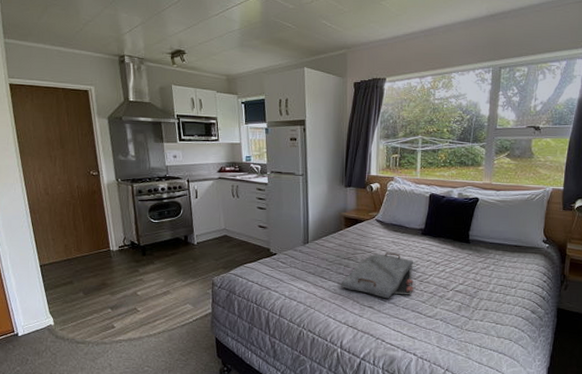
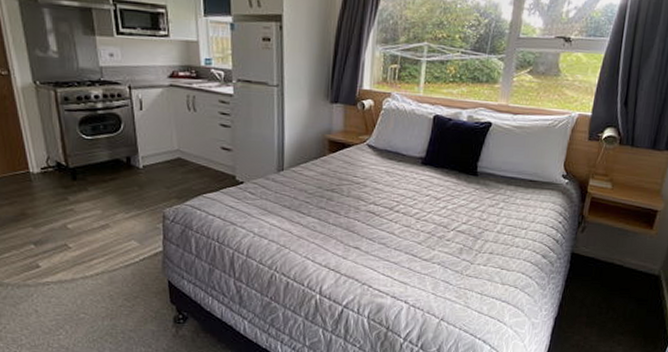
serving tray: present [341,252,414,299] -> none [322,184,411,239]

